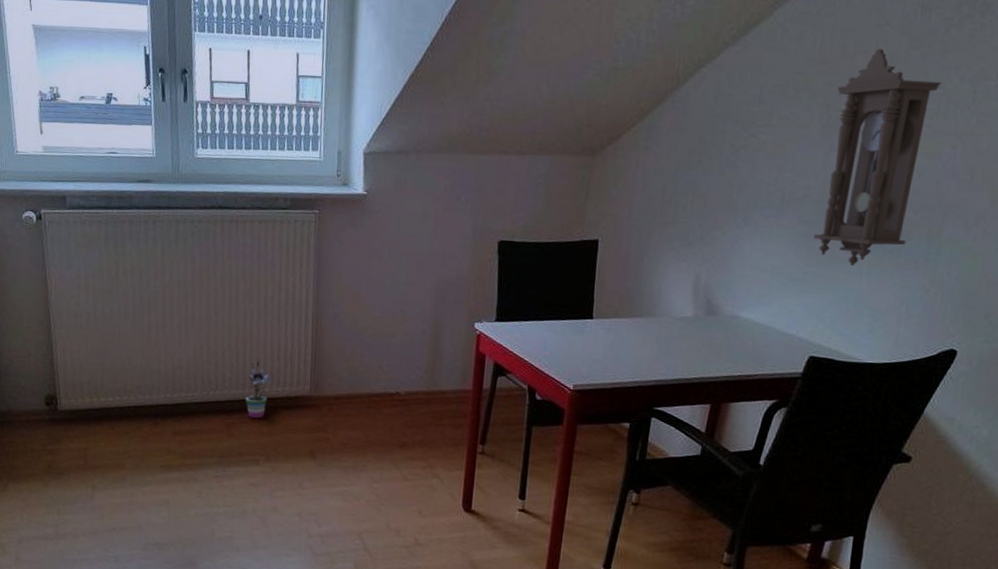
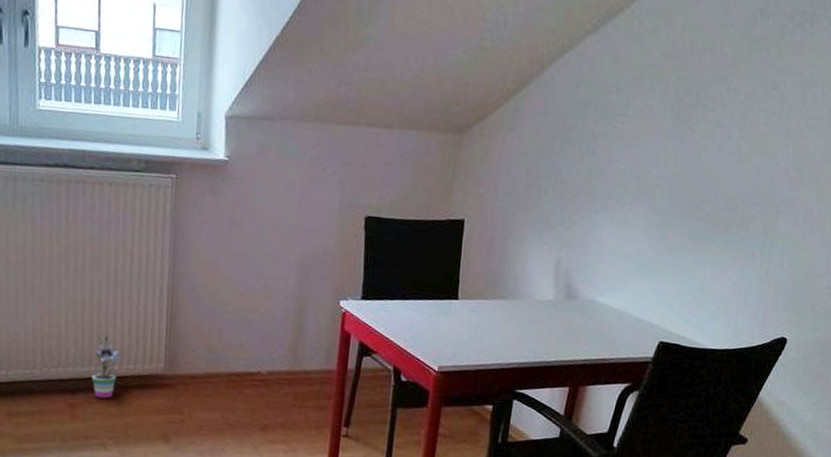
pendulum clock: present [813,48,941,267] -> none [664,48,777,256]

